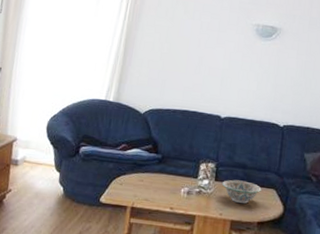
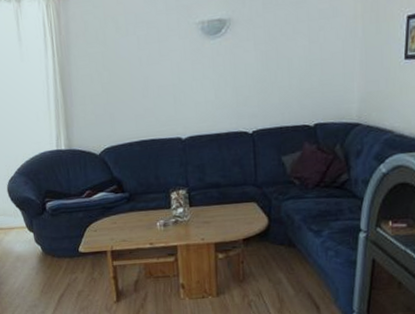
decorative bowl: present [222,179,262,204] -> none [198,200,241,225]

